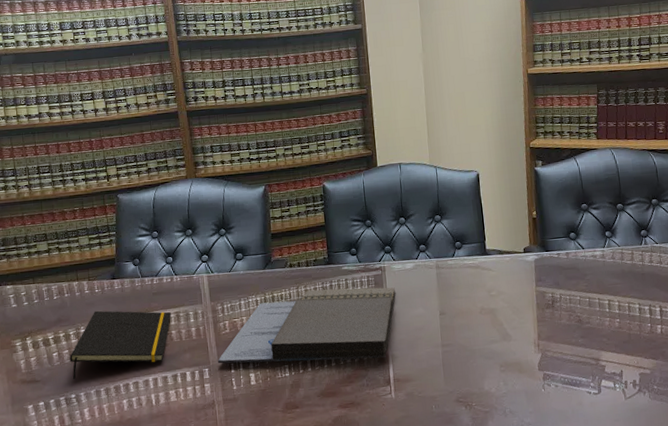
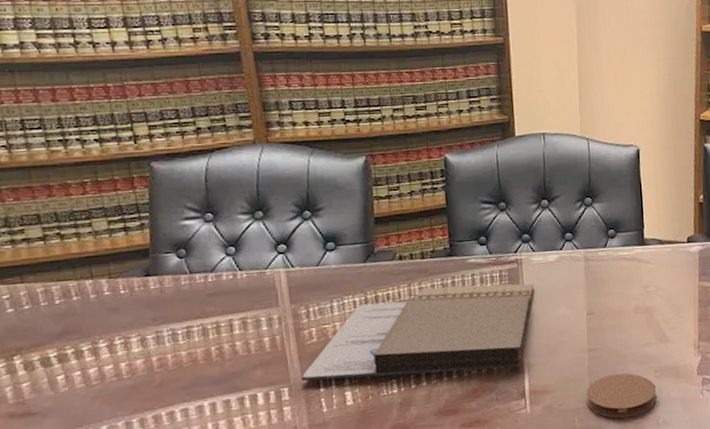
notepad: present [70,310,172,380] -> none [83,318,235,410]
coaster: none [442,366,503,407] -> present [586,373,657,418]

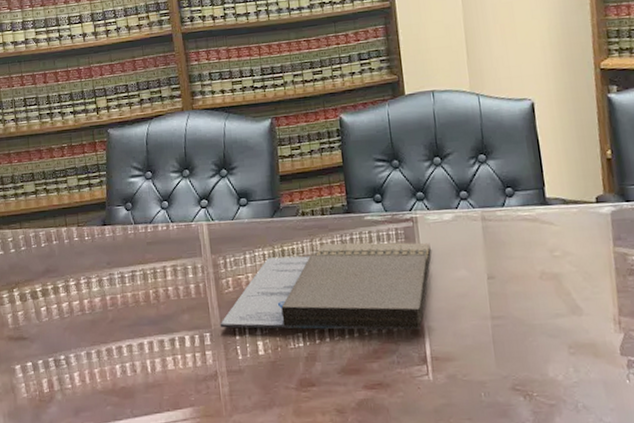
coaster: present [586,373,657,418] -> none [492,346,573,398]

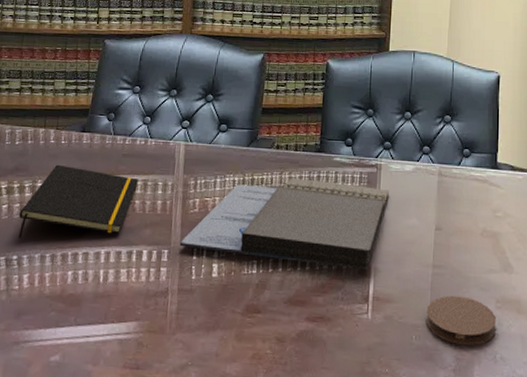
notepad: none [58,261,168,339] -> present [18,164,139,239]
coaster: none [492,346,573,398] -> present [425,295,496,346]

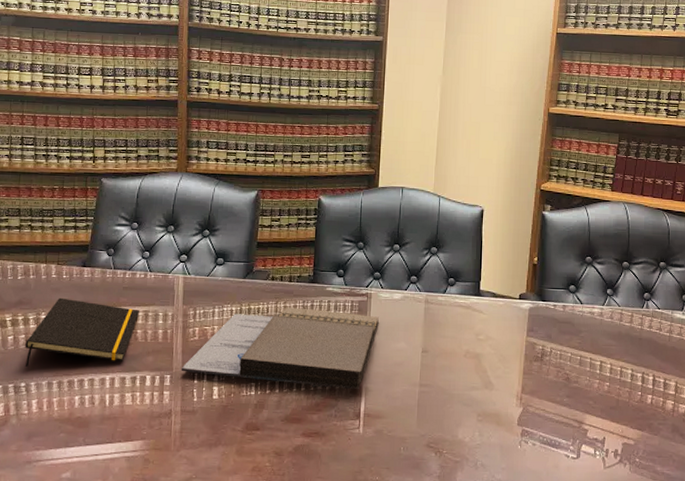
coaster: present [425,295,496,346] -> none [413,411,477,455]

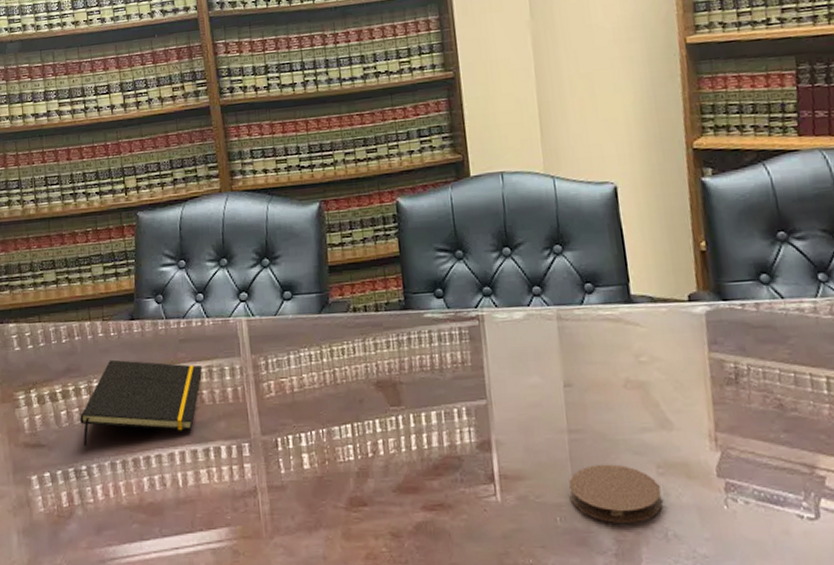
notebook: present [181,307,379,390] -> none [260,343,499,445]
coaster: none [413,411,477,455] -> present [569,464,663,524]

